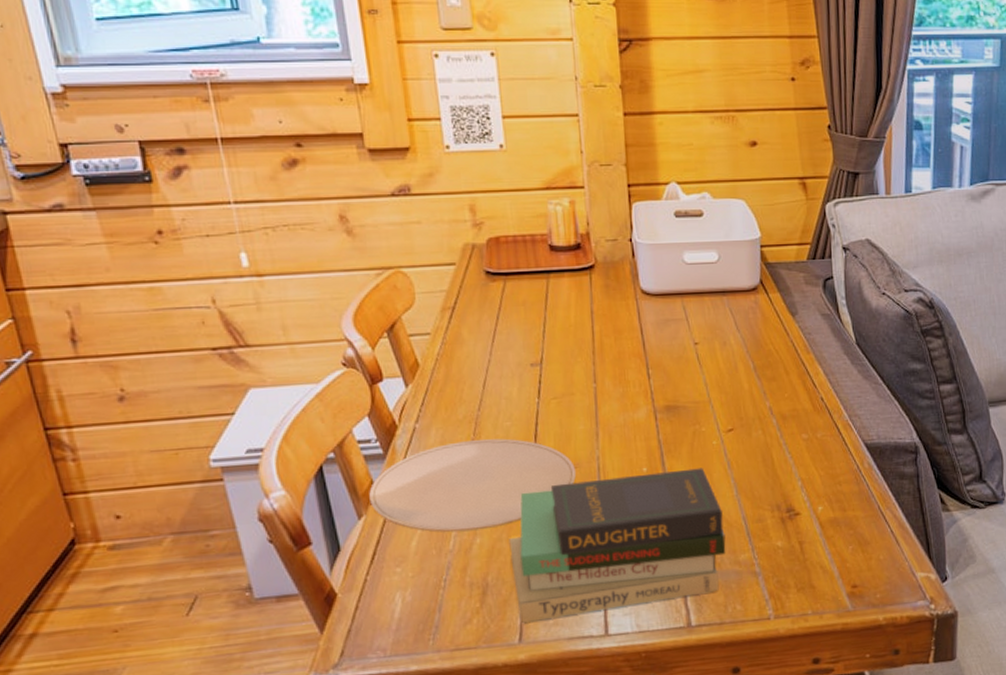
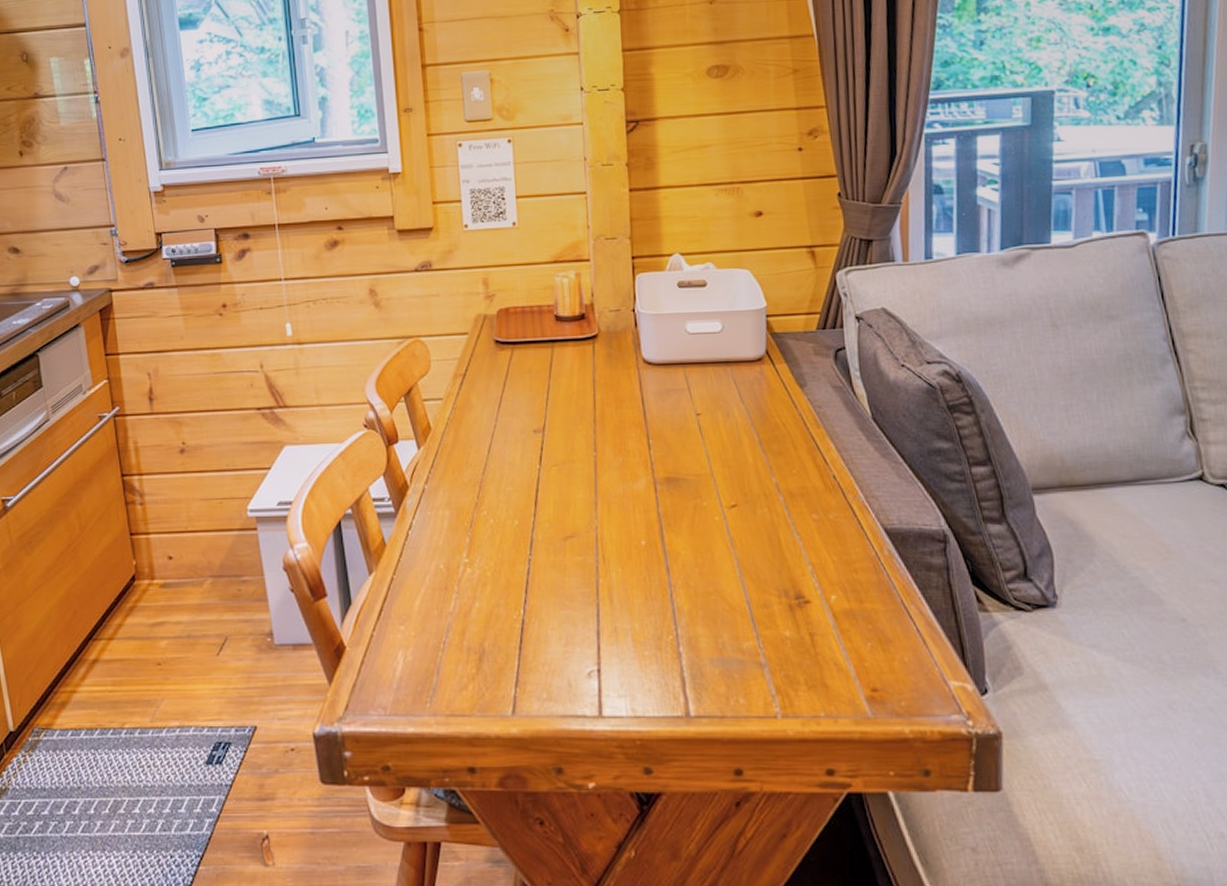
plate: present [369,438,577,533] -> none [380,502,575,595]
books: present [509,468,726,623] -> none [506,544,729,694]

